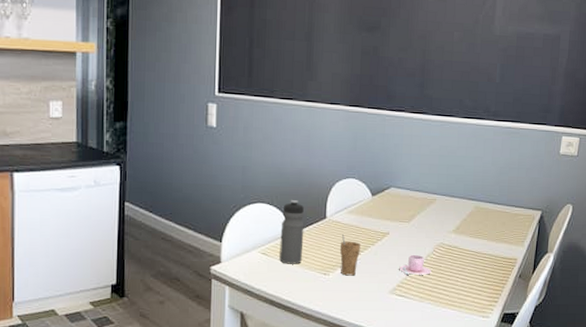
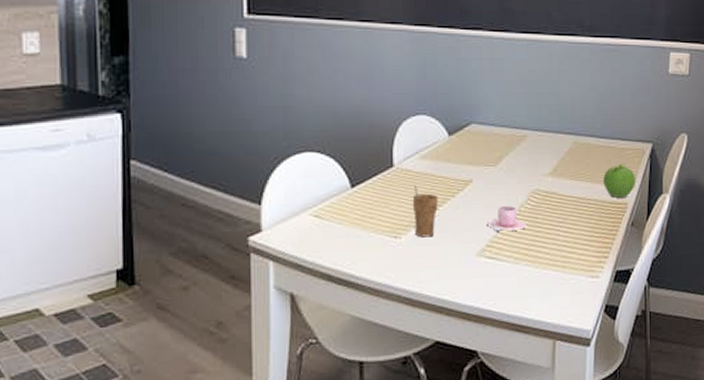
water bottle: present [279,200,304,264] -> none [336,146,366,228]
fruit: none [498,226,526,254] -> present [603,163,636,198]

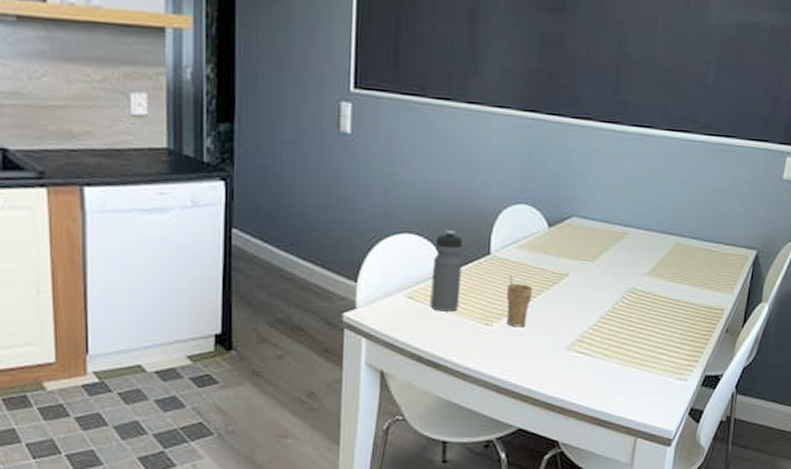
water bottle: none [336,146,366,228] -> present [430,230,463,312]
teacup: present [487,205,526,231] -> none [579,301,619,327]
fruit: present [603,163,636,198] -> none [702,268,736,303]

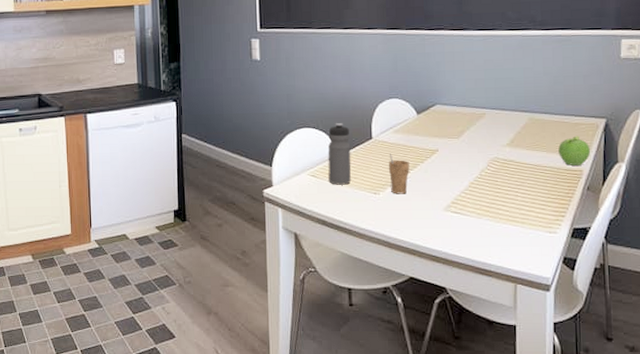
fruit: none [702,268,736,303] -> present [558,136,591,166]

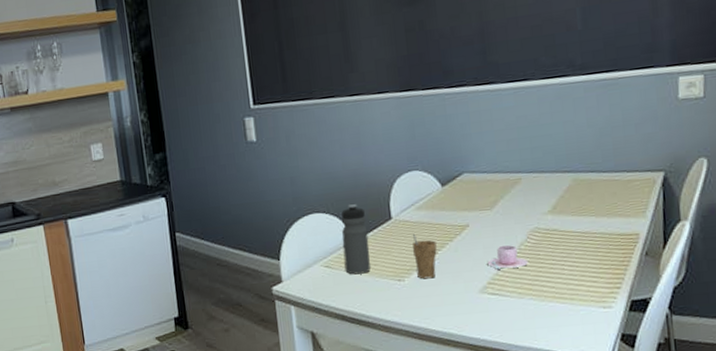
teacup: none [452,170,487,191] -> present [487,245,528,270]
fruit: present [558,136,591,166] -> none [609,194,648,230]

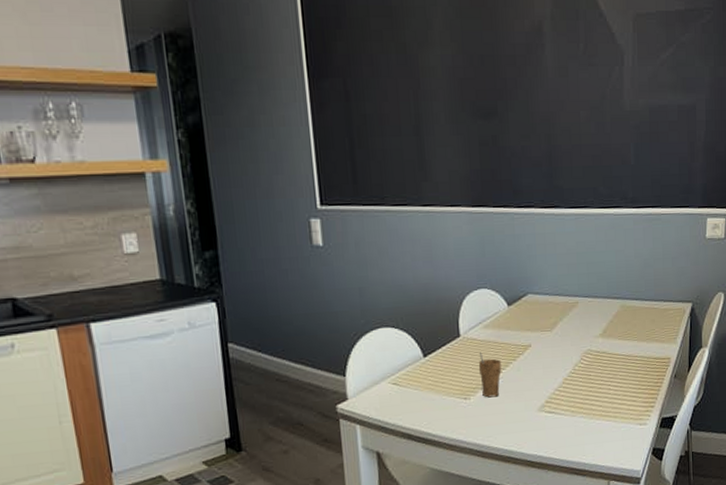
water bottle: present [341,204,371,275] -> none [410,320,438,393]
teacup: present [487,245,528,270] -> none [545,365,581,389]

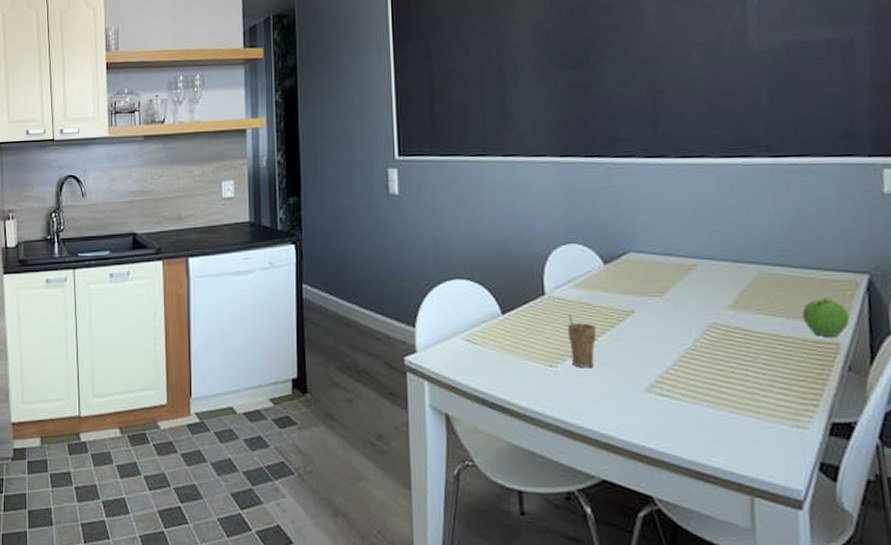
fruit: none [648,322,678,354] -> present [802,296,850,337]

